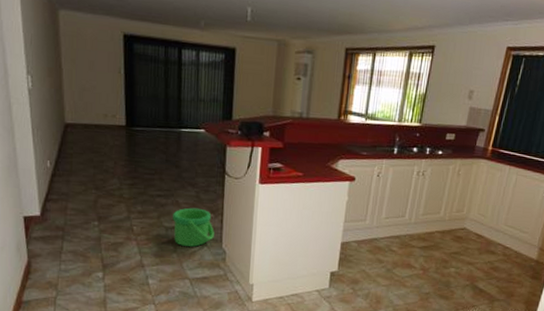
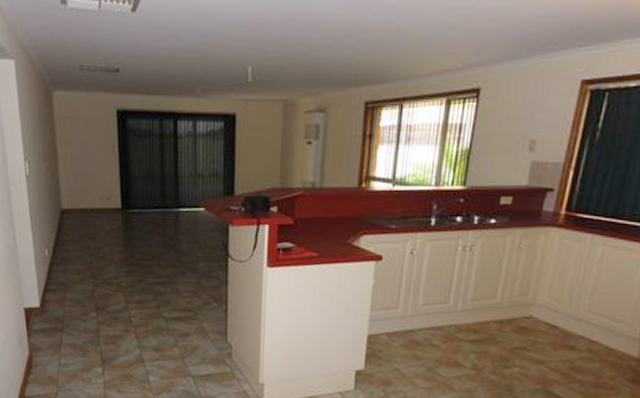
bucket: present [173,207,214,247] -> none [173,296,218,340]

